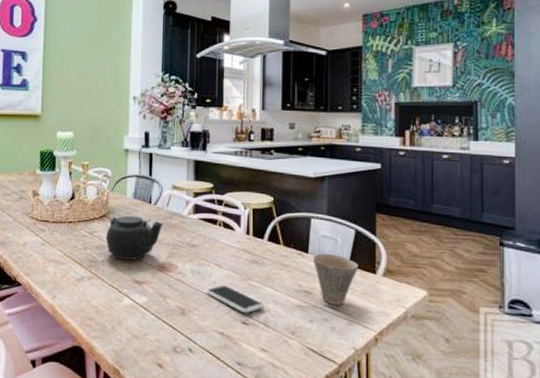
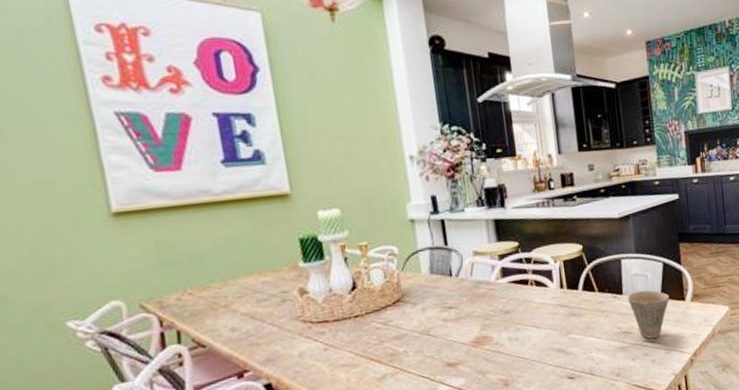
teapot: present [105,215,164,260] -> none [404,292,471,345]
smartphone: present [206,284,264,314] -> none [527,344,587,369]

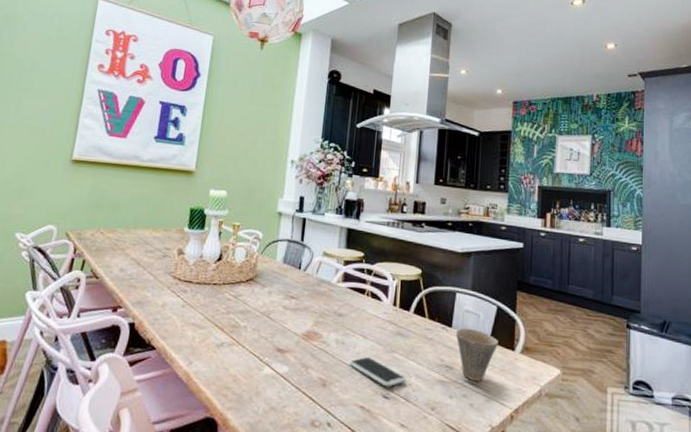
smartphone: none [527,344,587,369] -> present [349,356,406,387]

